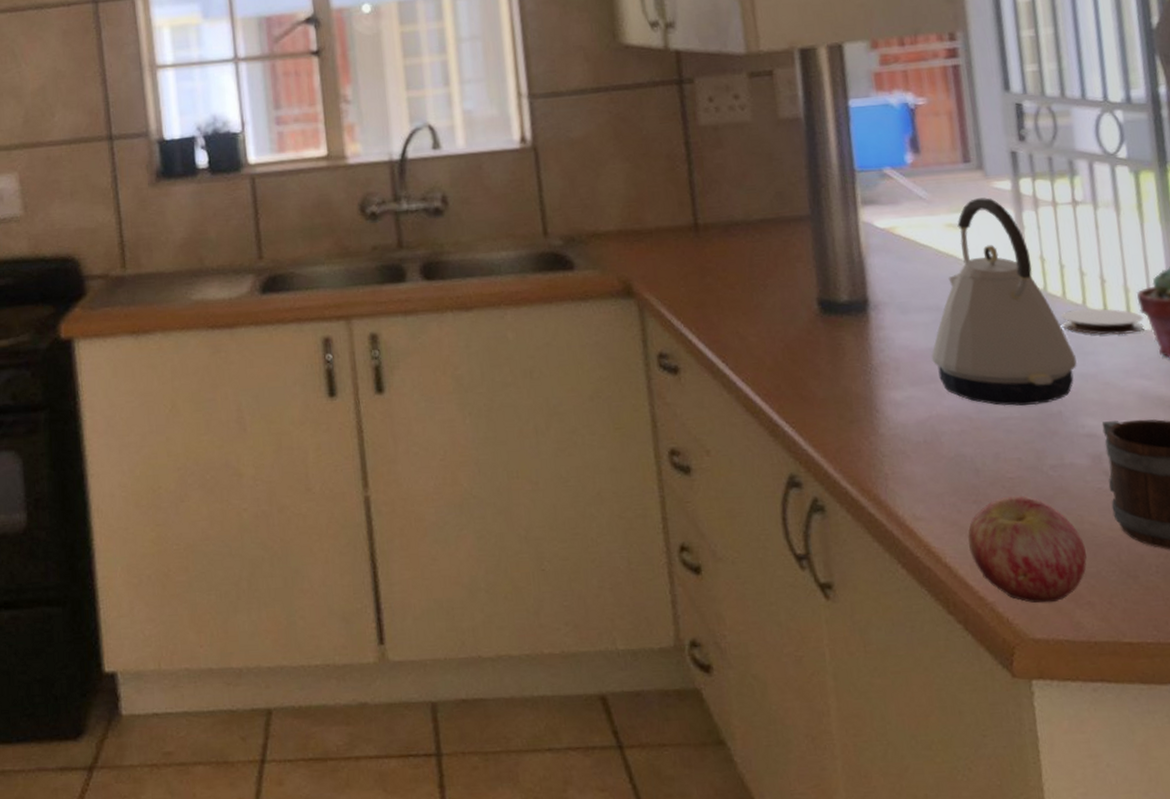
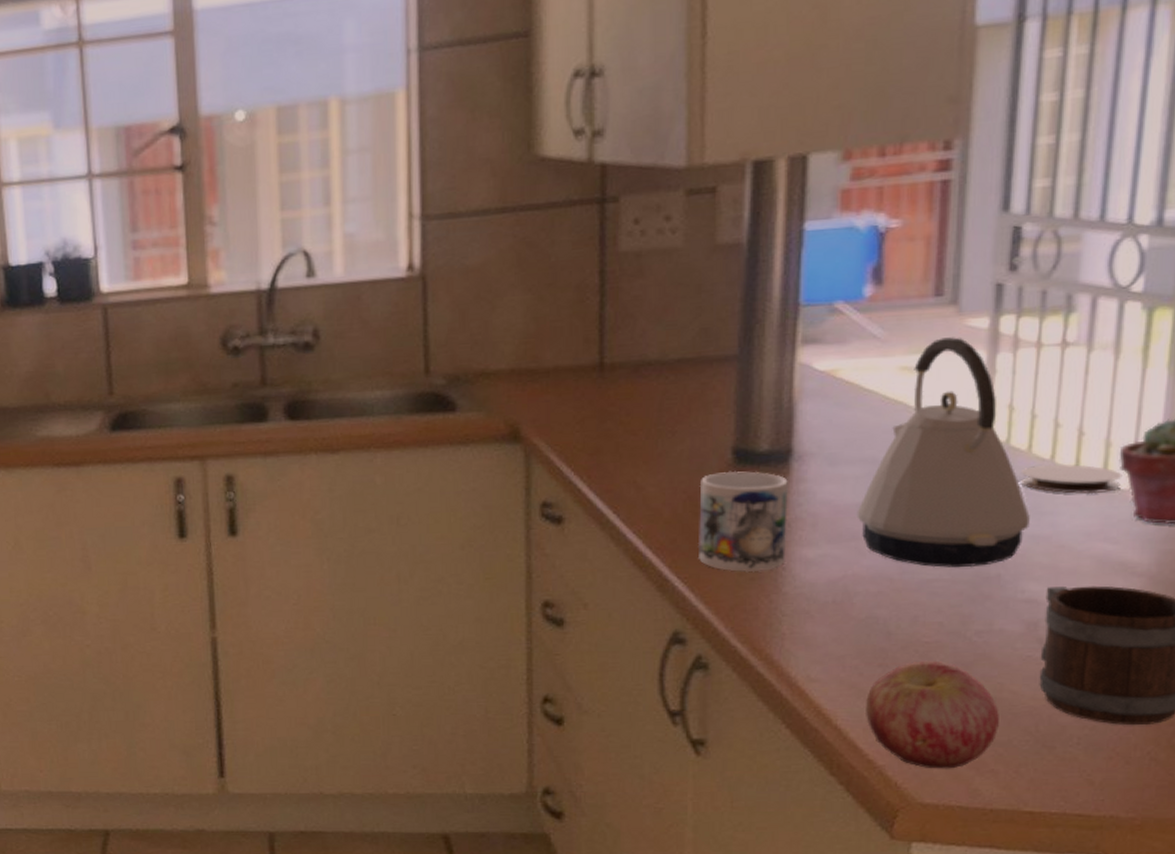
mug: none [793,320,877,416] -> present [697,470,788,573]

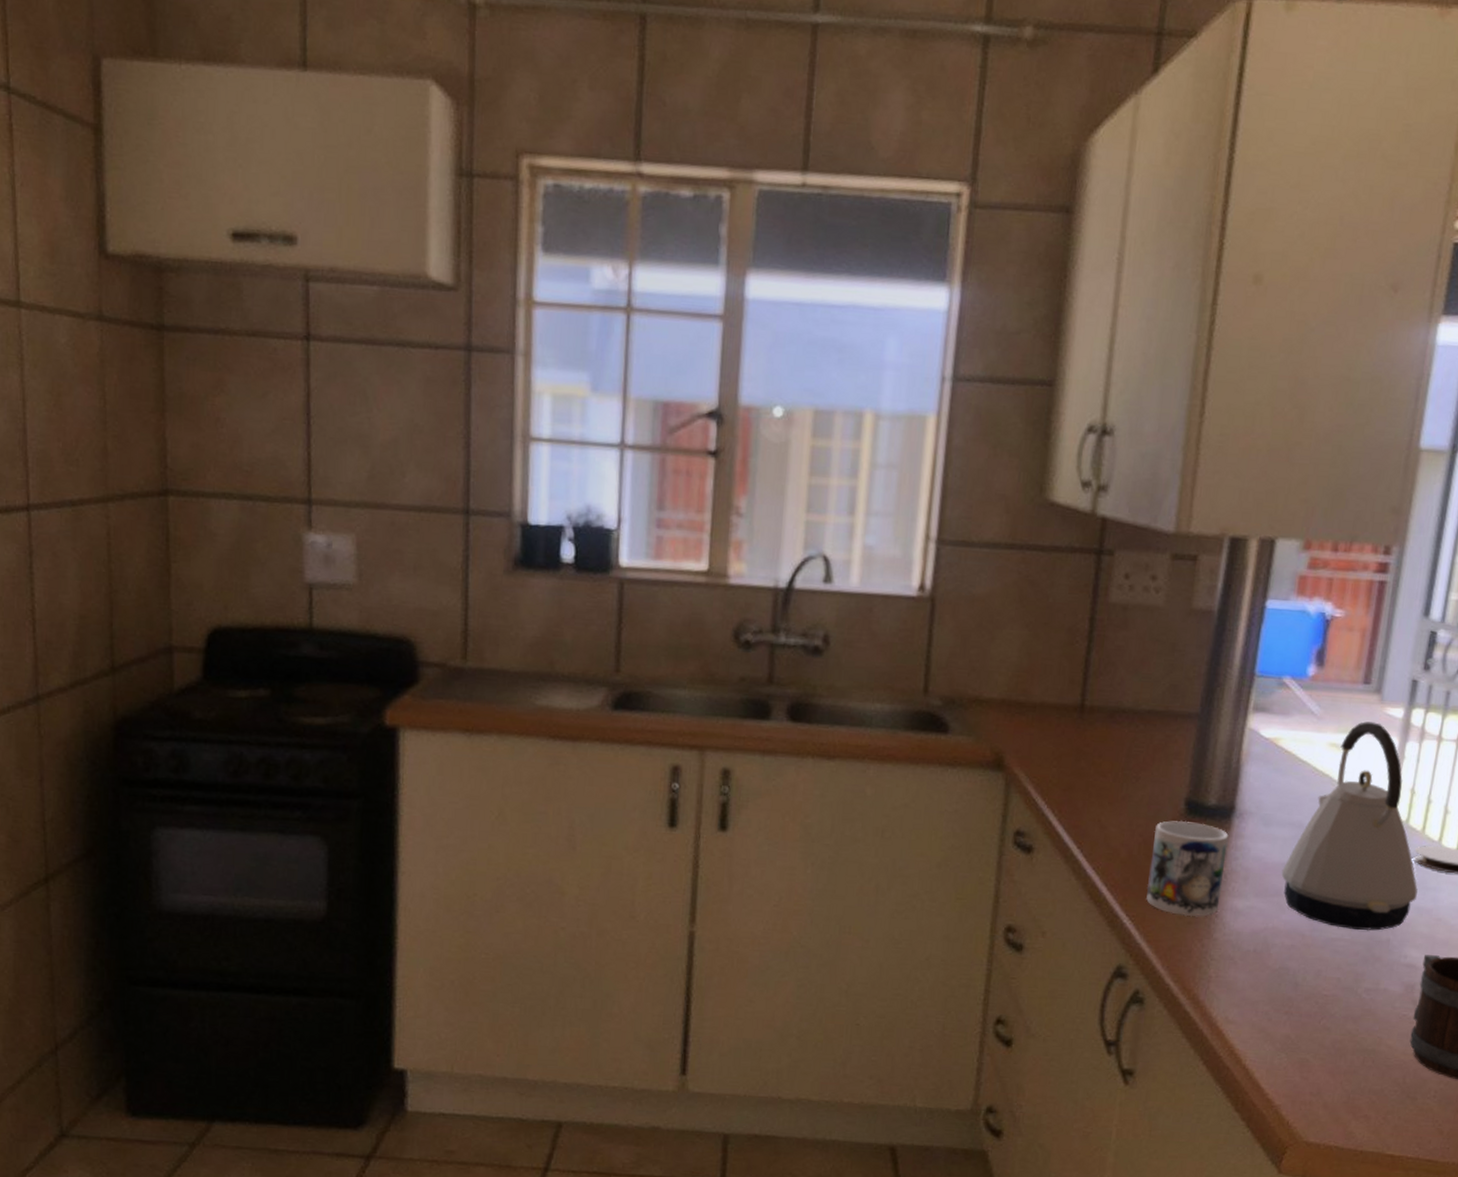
apple: present [864,660,999,769] -> none [1269,1011,1377,1112]

